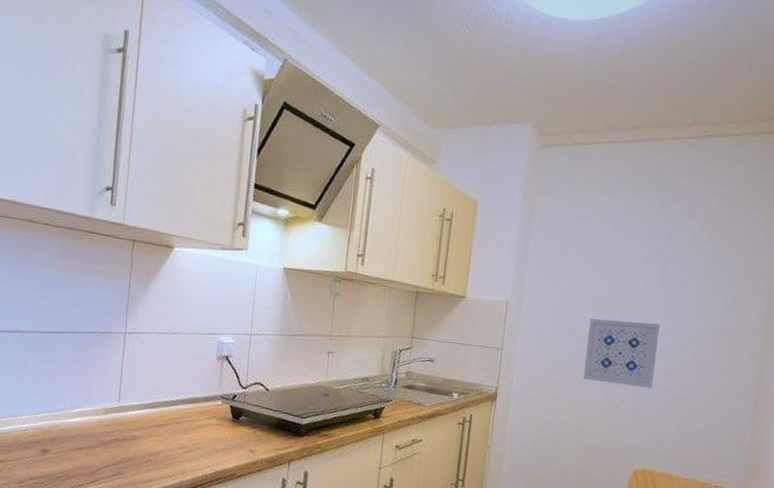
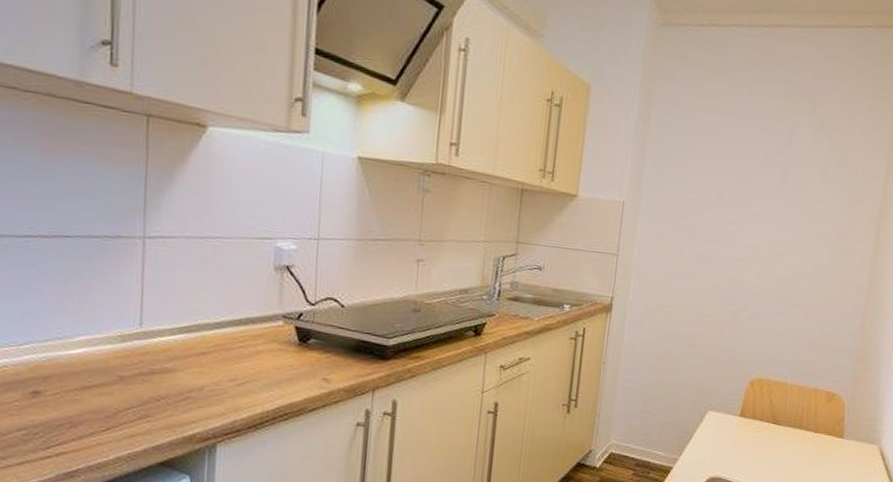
wall art: present [582,318,660,389] -> none [701,221,779,295]

